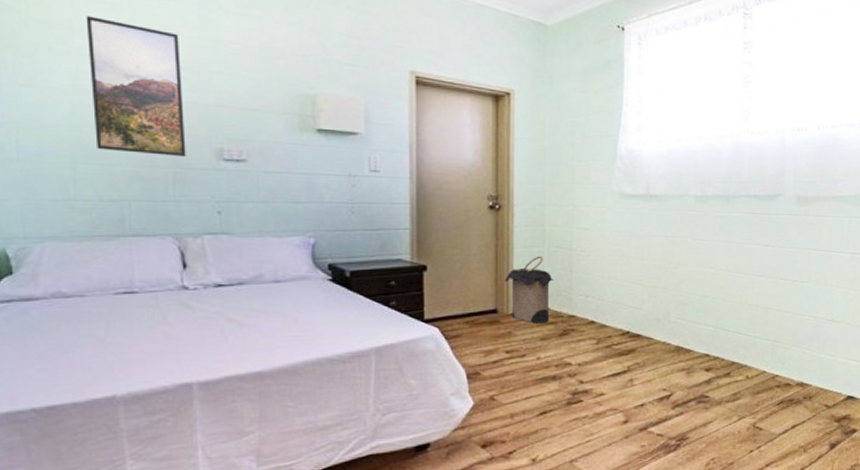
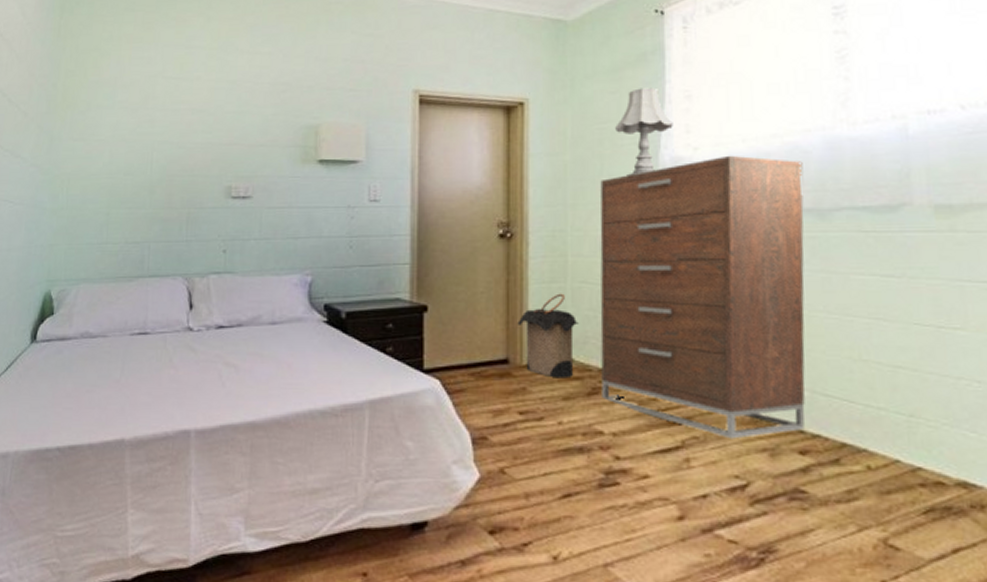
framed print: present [86,16,186,158] -> none [126,72,200,197]
dresser: none [570,151,718,363] -> present [600,155,805,439]
table lamp: none [585,90,629,163] -> present [615,87,673,176]

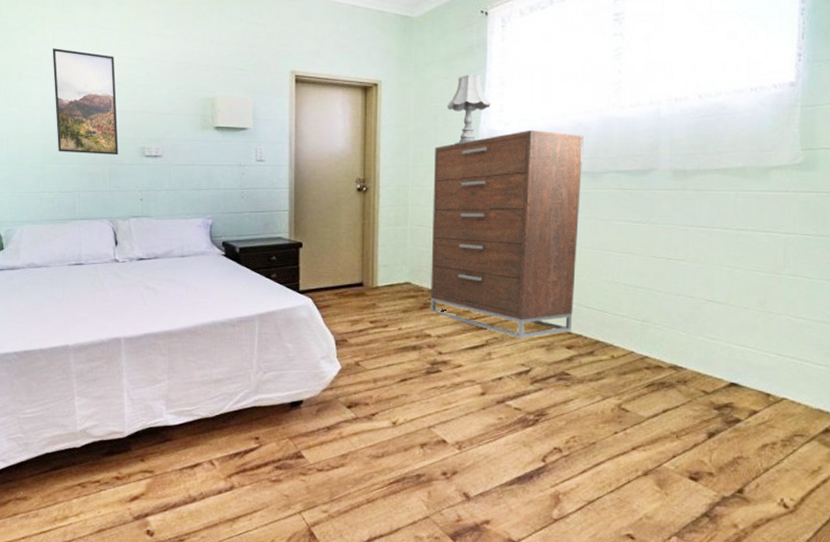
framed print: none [126,72,200,197] -> present [52,48,119,156]
laundry hamper: present [517,293,578,378] -> none [370,234,415,297]

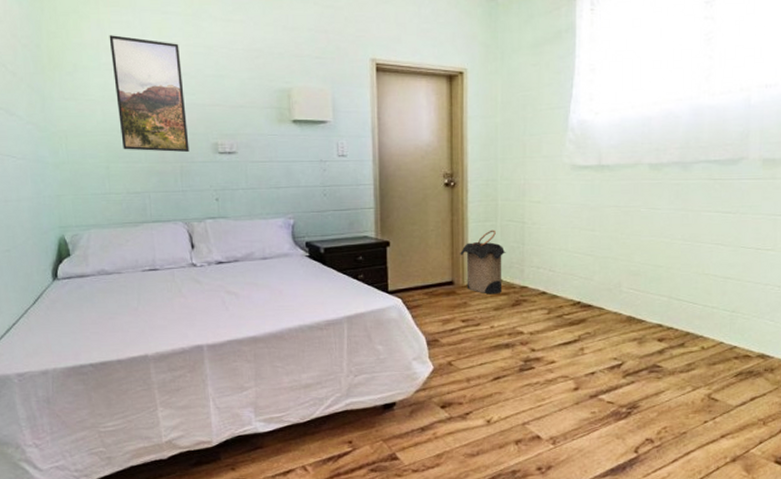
laundry hamper: none [370,234,415,297] -> present [460,230,506,294]
dresser: present [431,129,584,339] -> none [522,119,674,333]
table lamp: present [447,74,491,145] -> none [536,61,580,136]

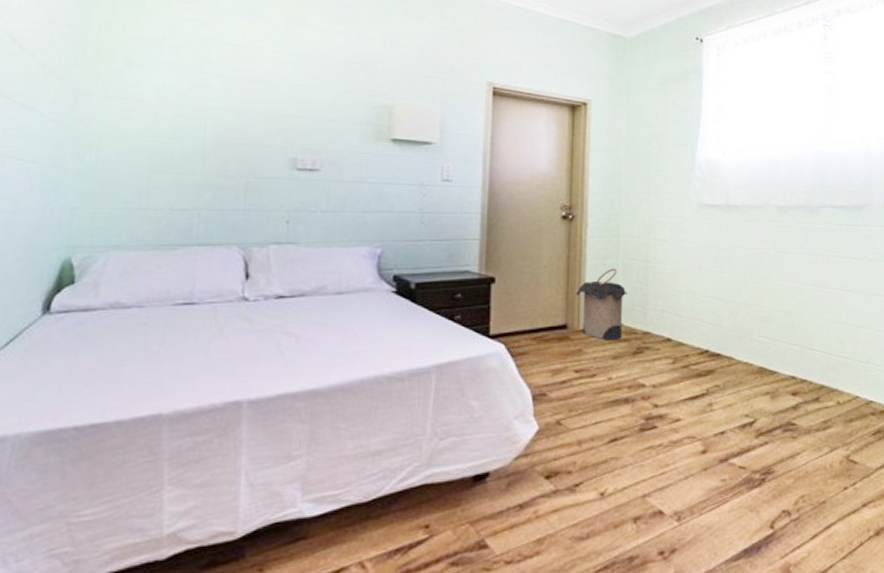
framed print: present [109,35,189,153] -> none [173,33,265,167]

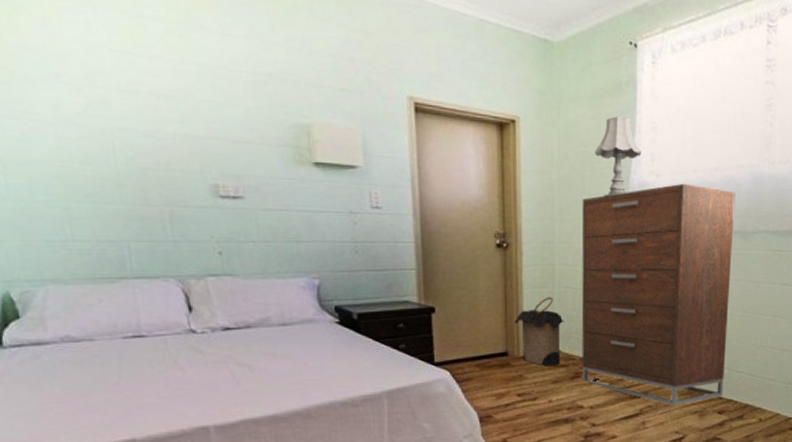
dresser: none [645,160,801,386] -> present [581,183,735,406]
table lamp: none [662,100,707,172] -> present [595,116,642,197]

